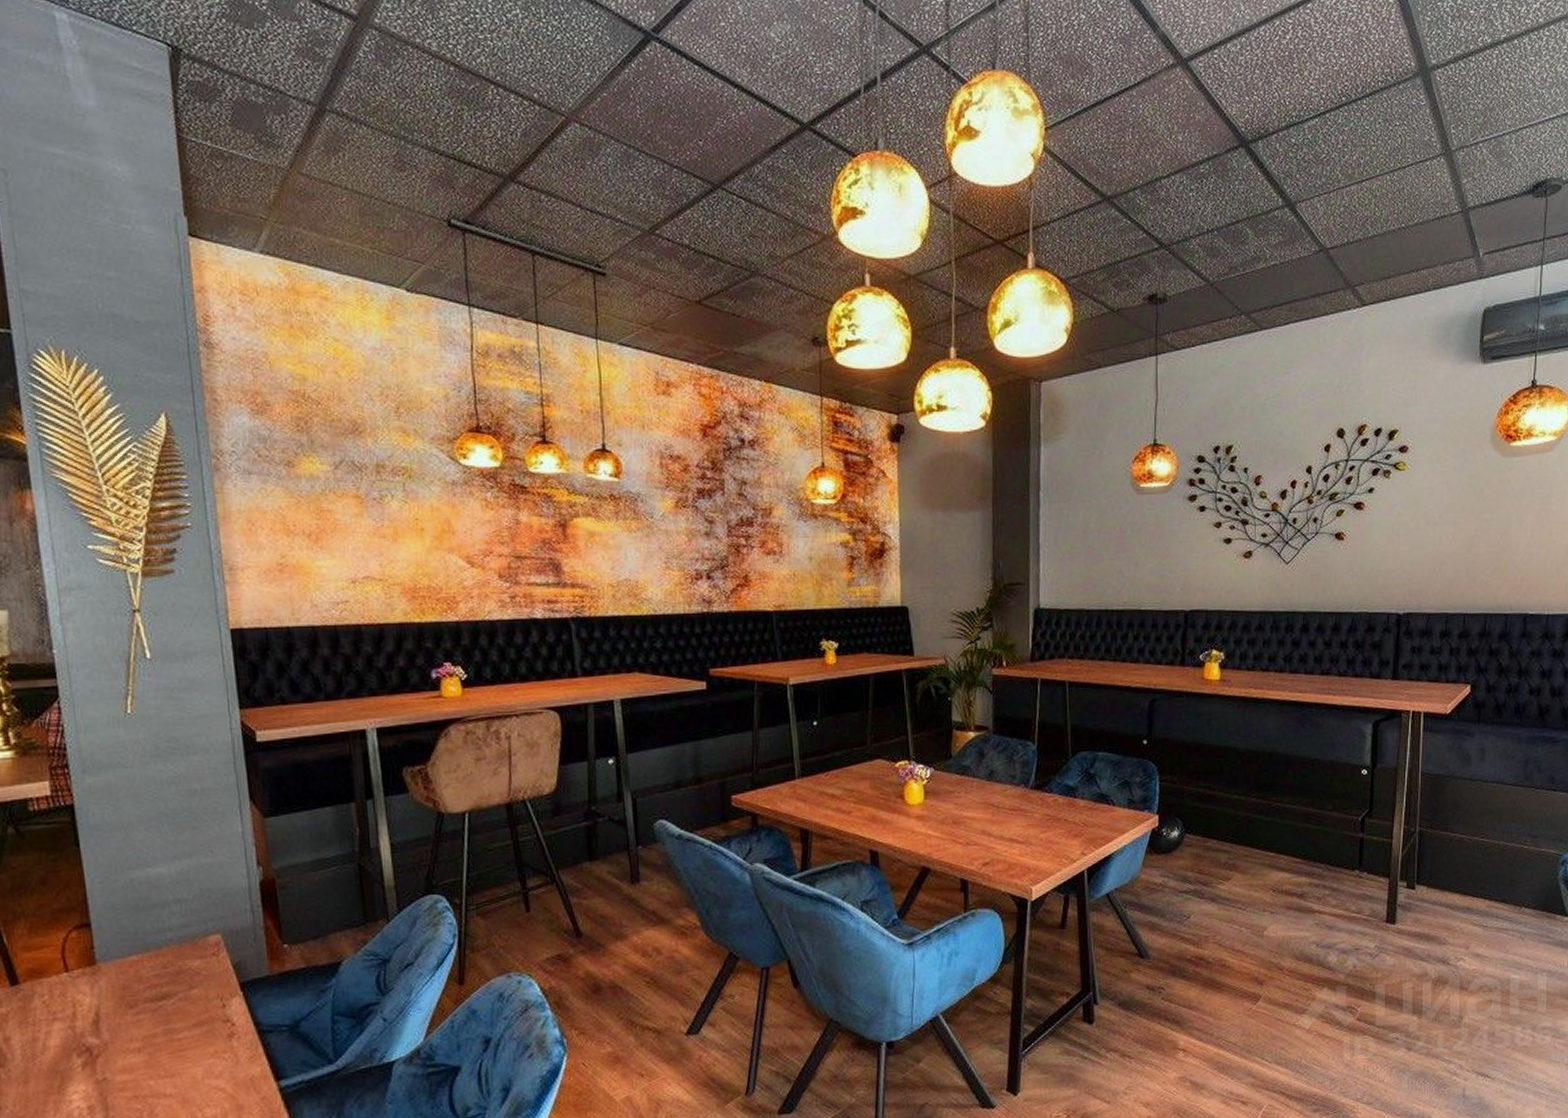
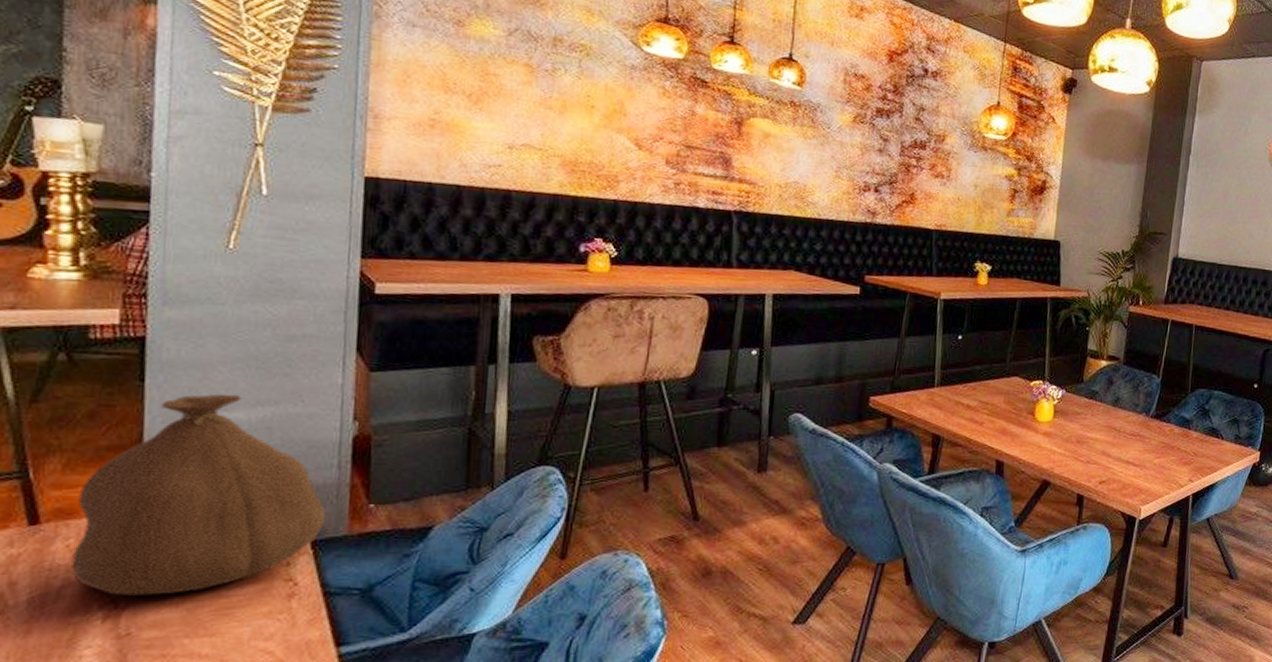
bag: none [44,850,249,1045] -> present [72,394,326,595]

